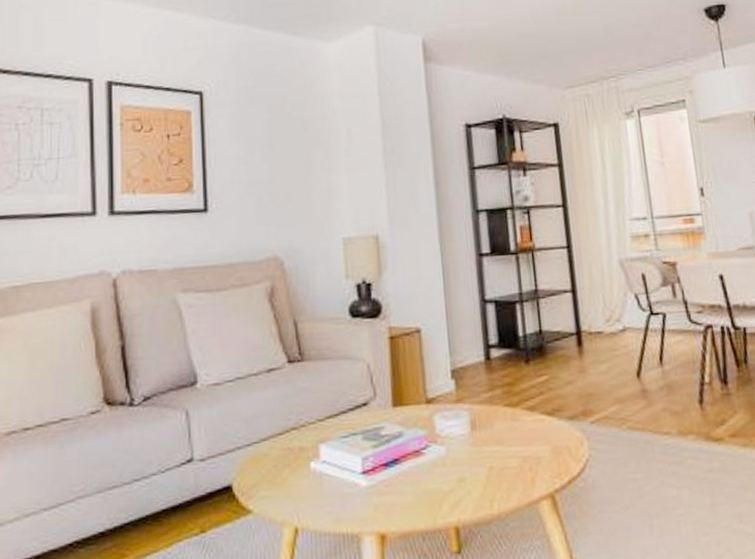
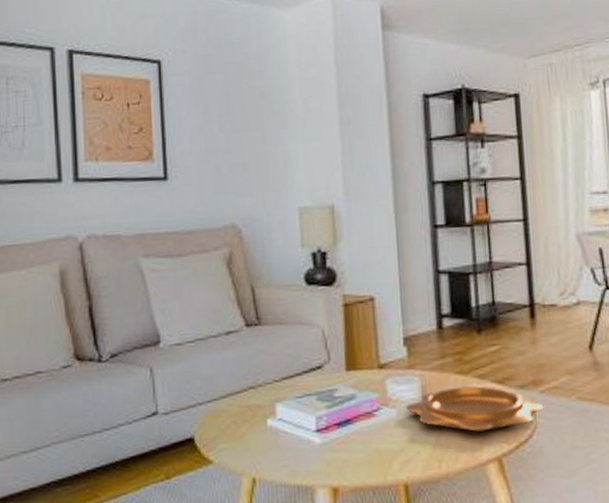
decorative bowl: none [454,419,595,467] -> present [405,386,544,432]

